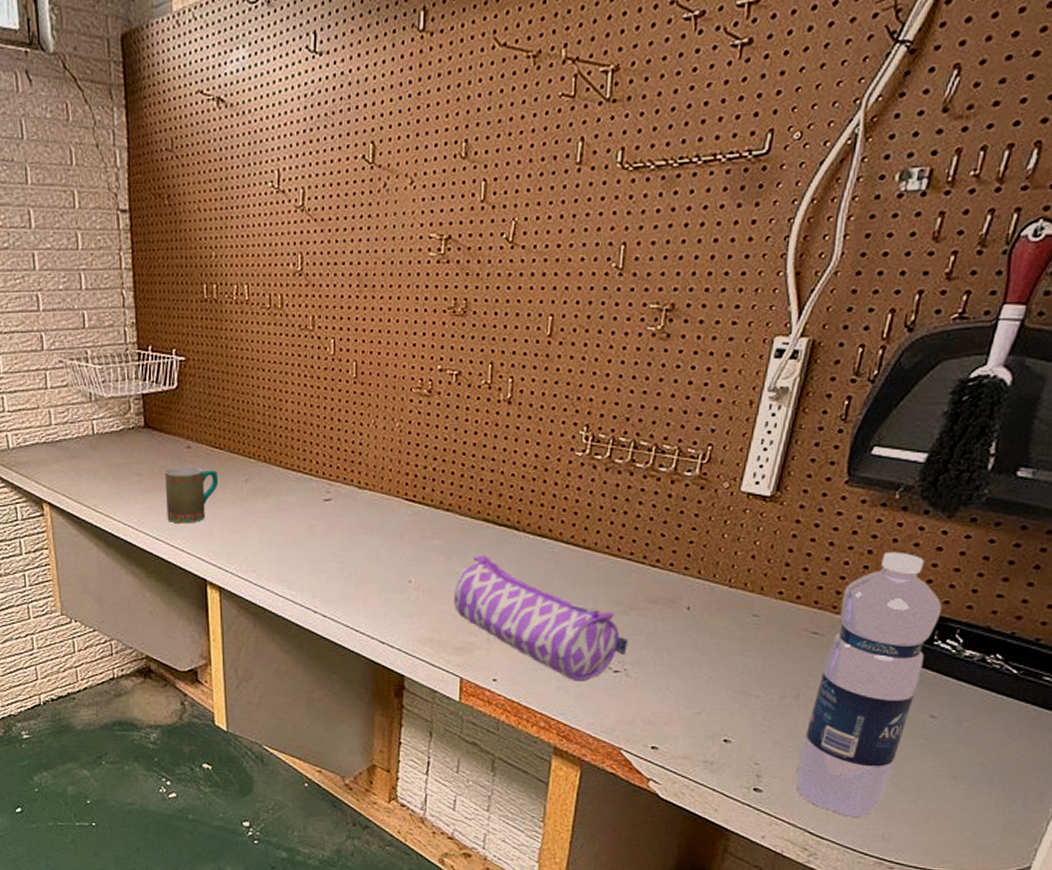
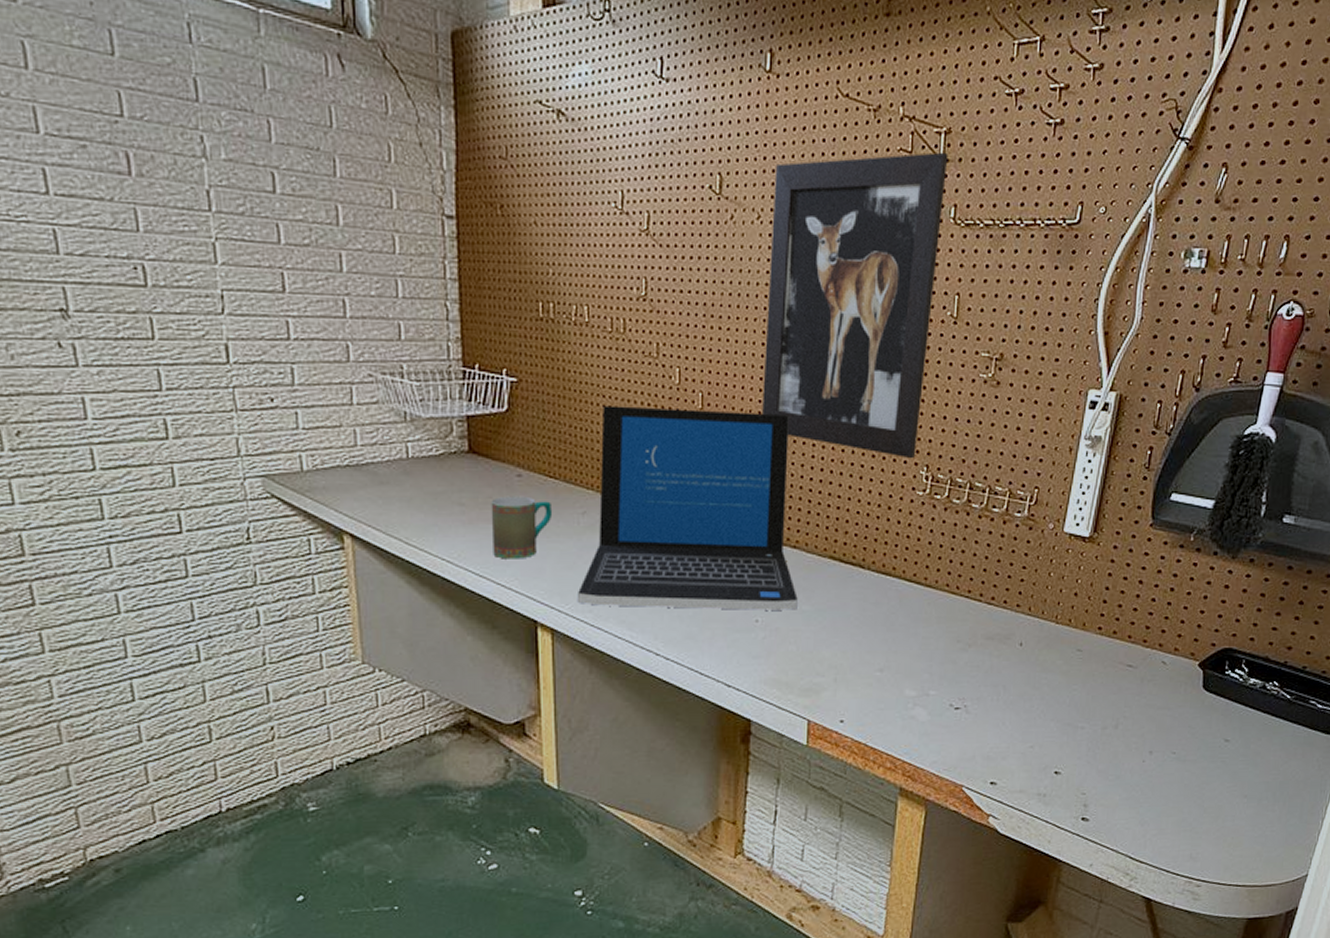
laptop: none [241,378,451,571] -> present [577,405,798,610]
wall art: none [415,92,616,419] -> present [762,152,948,459]
pencil case: present [454,555,628,682] -> none [801,593,967,720]
water bottle: present [796,551,942,817] -> none [1117,589,1231,840]

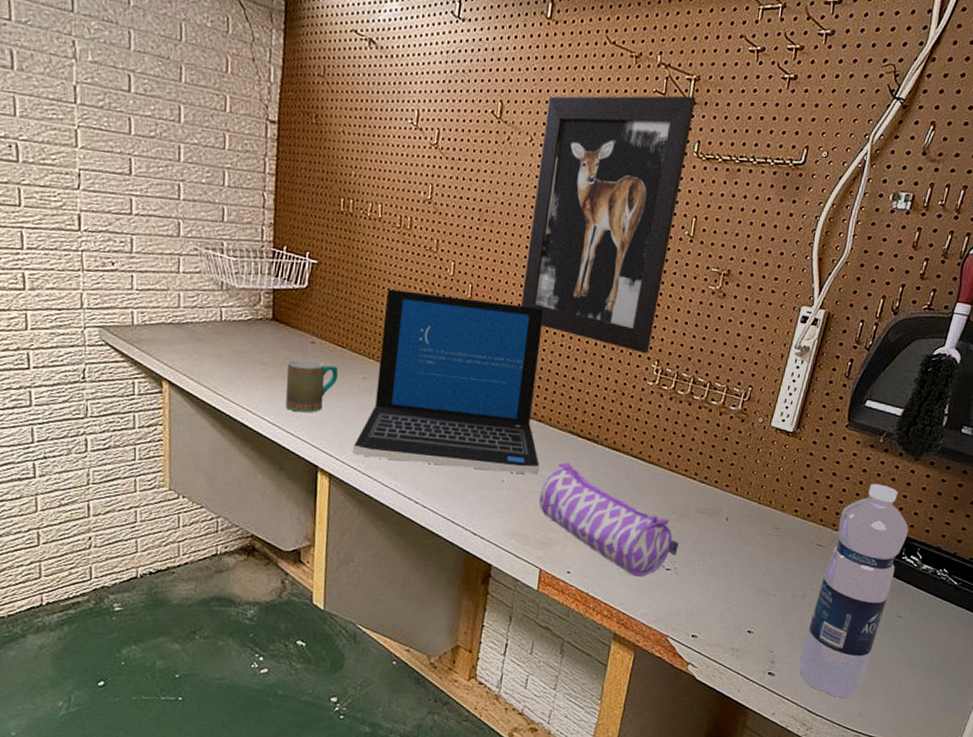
pencil case: none [801,593,967,720] -> present [539,462,679,577]
water bottle: none [1117,589,1231,840] -> present [800,483,909,698]

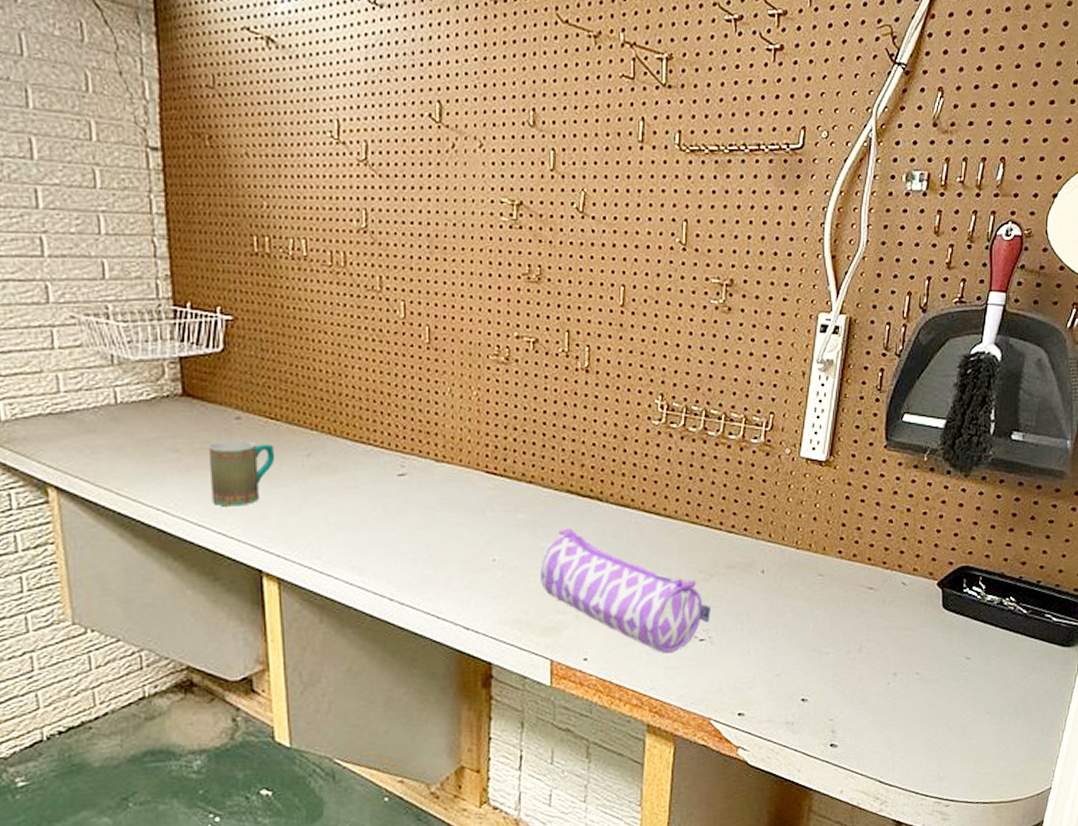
laptop: present [352,289,544,474] -> none [303,342,536,552]
wall art: present [521,95,696,354] -> none [491,78,671,388]
water bottle: present [800,483,909,698] -> none [864,508,967,762]

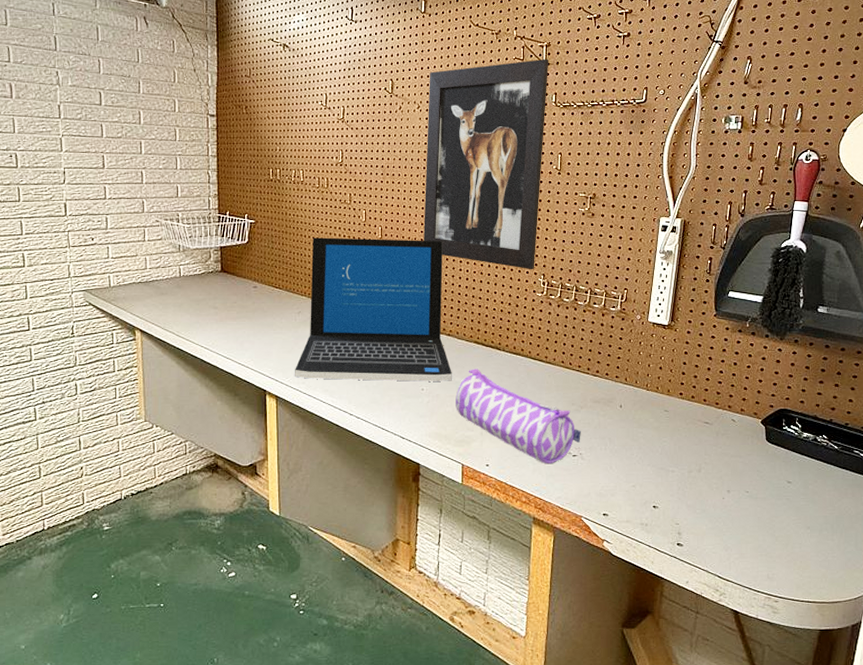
mug: present [208,439,276,507] -> none [235,301,278,346]
laptop: none [303,342,536,552] -> present [294,237,452,382]
wall art: none [491,78,671,388] -> present [424,58,549,270]

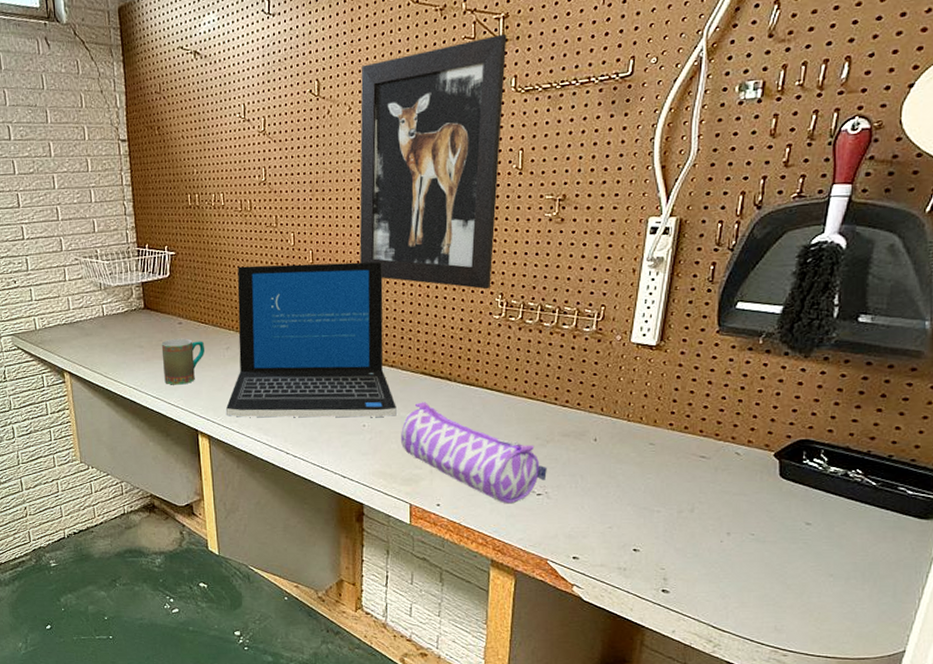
mug: none [235,301,278,346] -> present [161,338,205,385]

